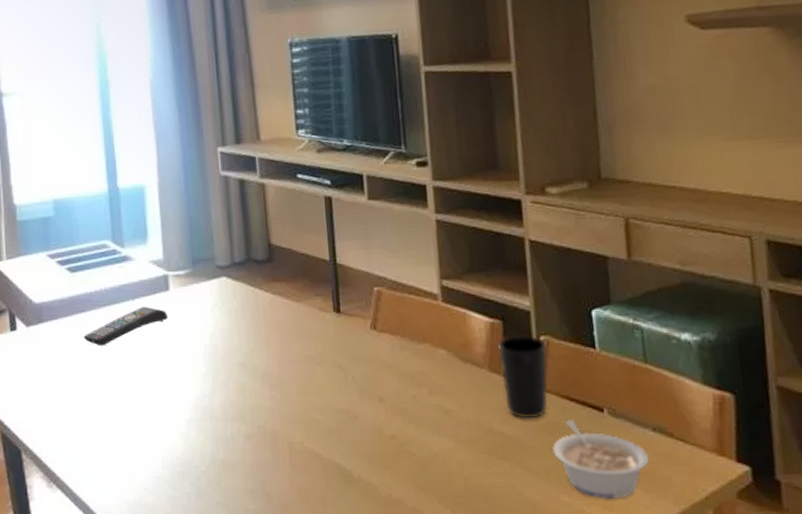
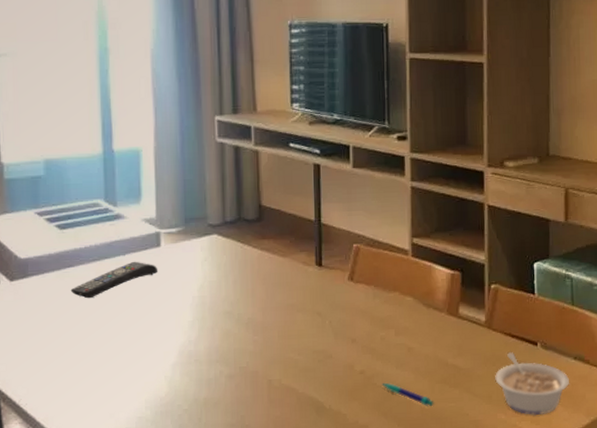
pen: none [416,450,480,482] -> present [382,382,434,407]
cup: present [498,335,548,419] -> none [457,284,496,354]

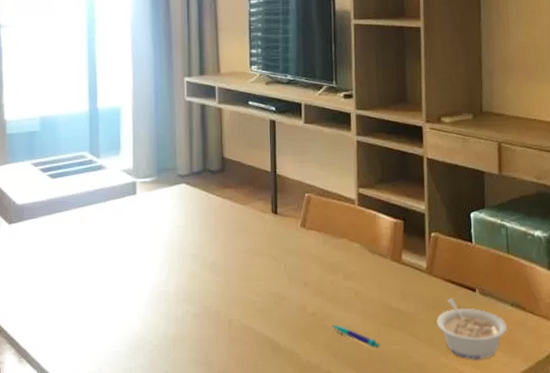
remote control: present [70,261,159,299] -> none [59,207,134,241]

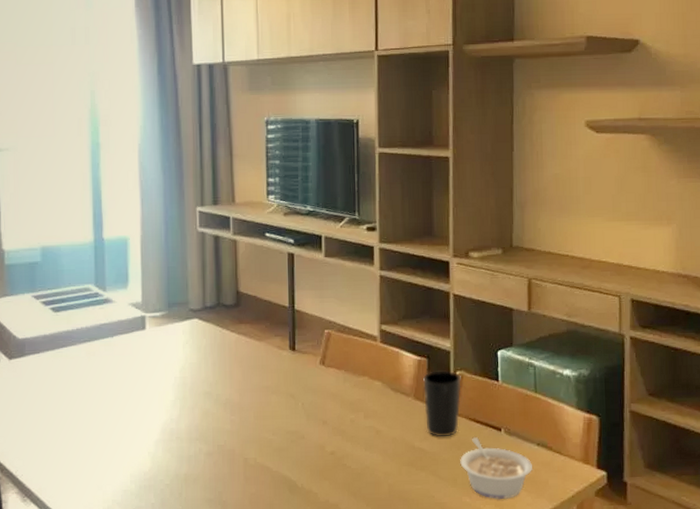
pen: present [332,324,380,349] -> none [351,463,401,489]
cup: none [400,232,437,298] -> present [423,370,461,438]

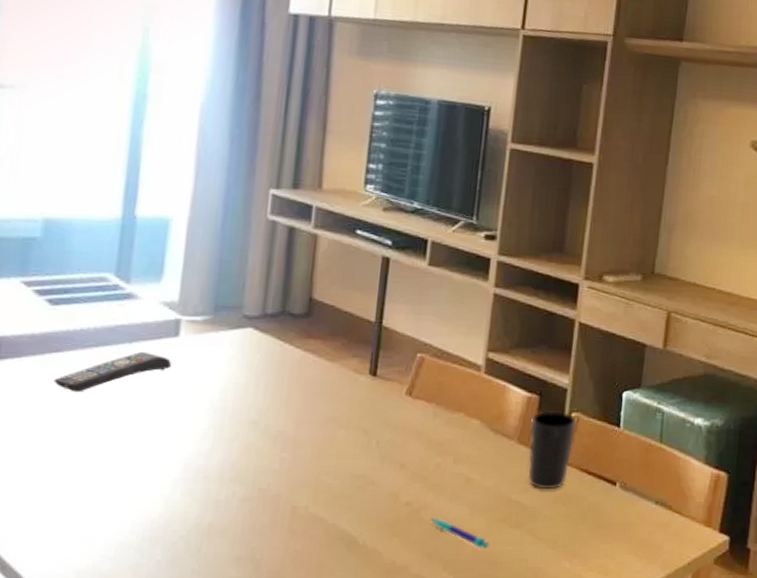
remote control: none [63,343,144,377] -> present [53,351,172,393]
pen: none [351,463,401,489] -> present [430,517,489,549]
legume: present [460,436,533,500] -> none [563,490,648,566]

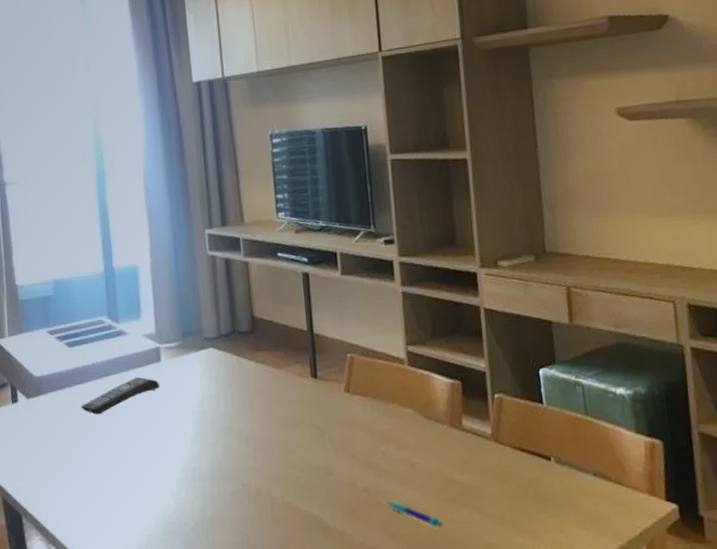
cup: present [527,411,577,490] -> none [458,393,503,470]

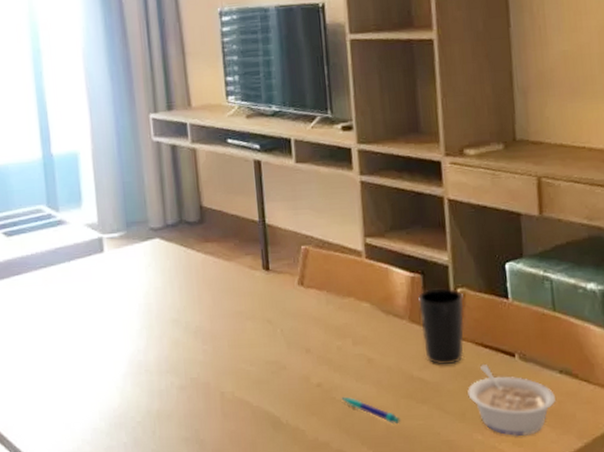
remote control: present [81,376,160,415] -> none [20,267,104,307]
cup: none [458,393,503,470] -> present [418,288,465,366]
legume: none [507,467,592,540] -> present [467,363,557,437]

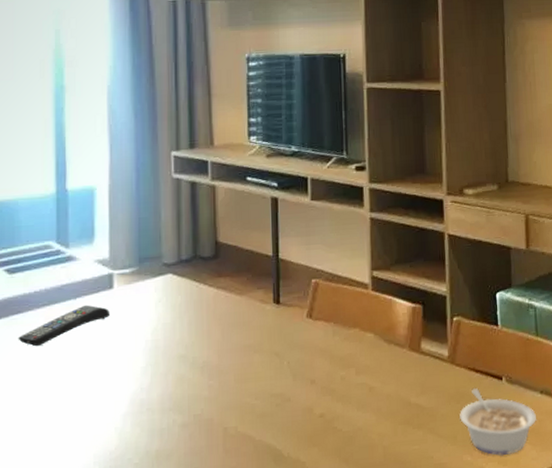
remote control: none [20,267,104,307] -> present [18,305,111,347]
pen: present [341,396,400,425] -> none [342,426,397,451]
cup: present [418,288,465,366] -> none [418,317,459,391]

